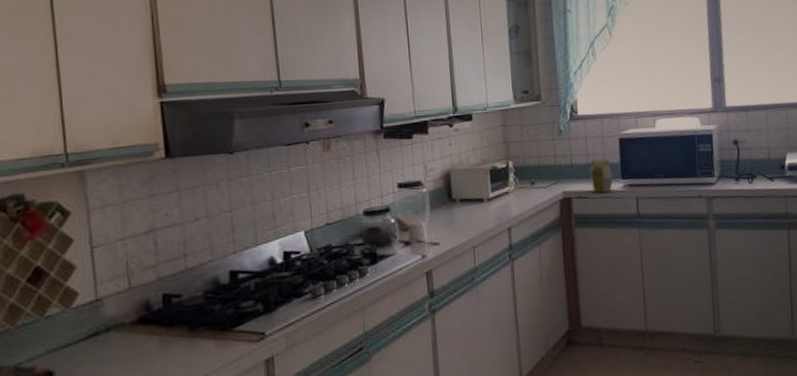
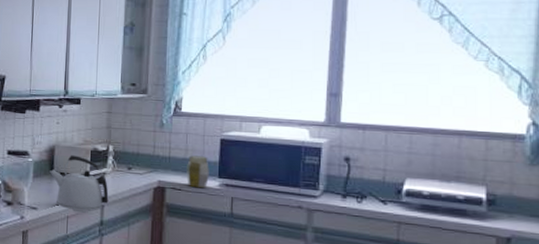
kettle: none [448,177,515,240] -> present [50,155,109,213]

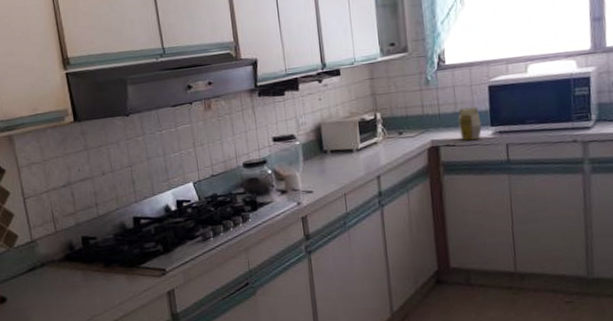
kettle: present [50,155,109,213] -> none [319,129,384,188]

